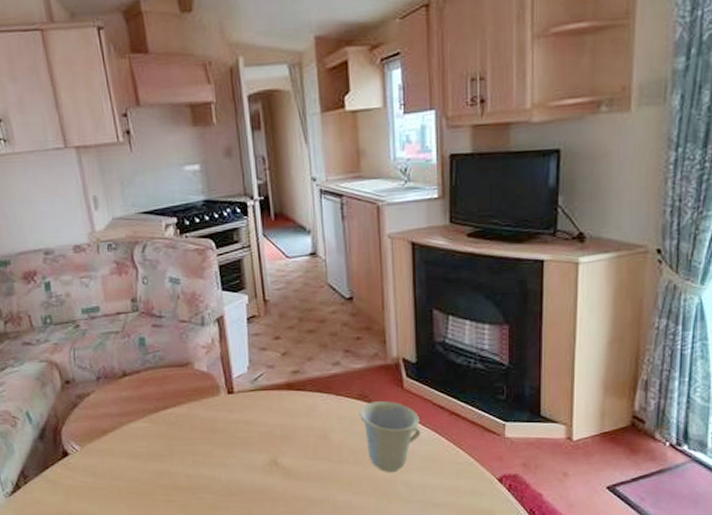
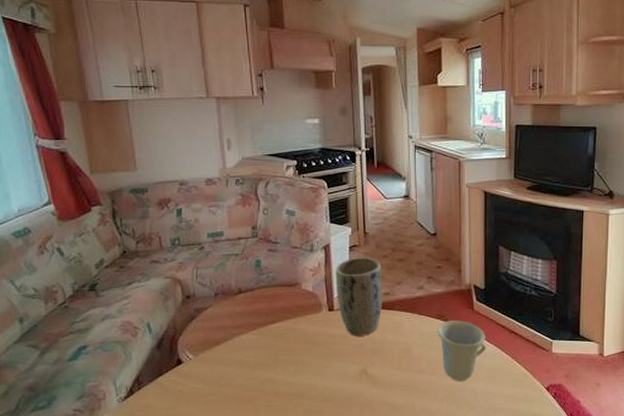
plant pot: none [232,330,292,422] -> present [335,258,383,336]

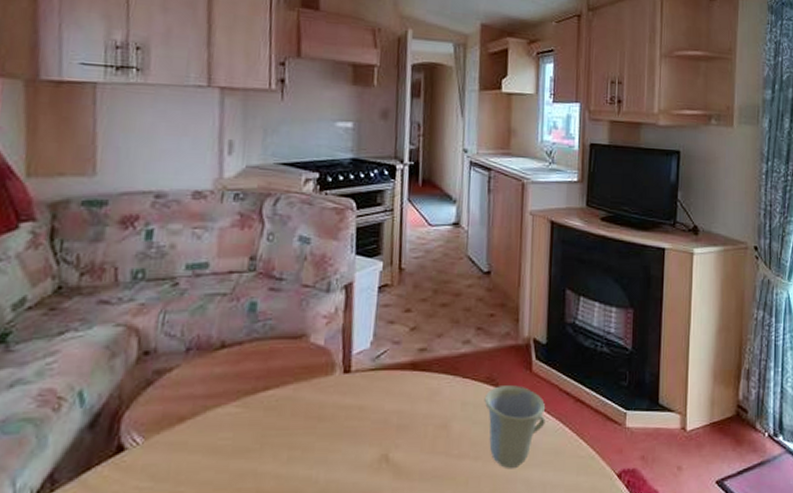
plant pot: present [335,258,383,336] -> none [355,301,419,408]

